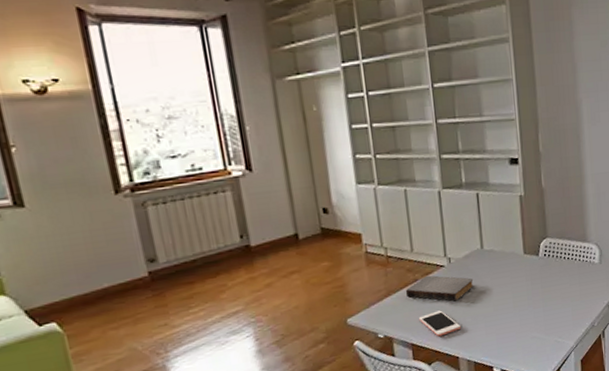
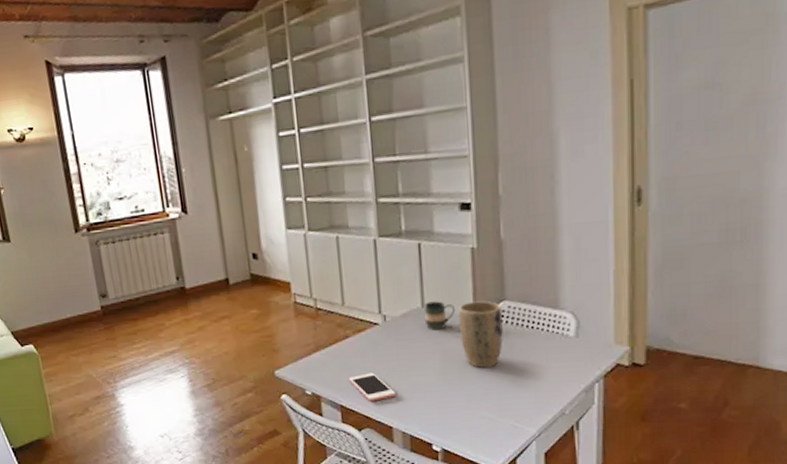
book: present [405,275,474,301] -> none [335,333,413,365]
mug: none [483,242,509,268] -> present [424,301,456,330]
plant pot: none [511,239,547,296] -> present [459,301,503,368]

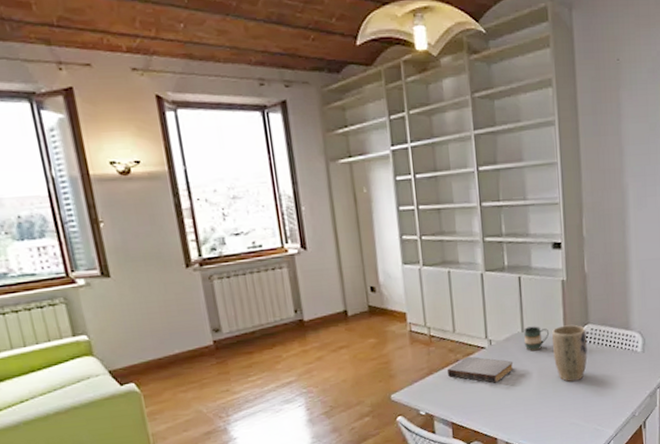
book: none [335,333,413,365] -> present [447,356,514,383]
cell phone: present [349,373,397,402] -> none [459,391,501,417]

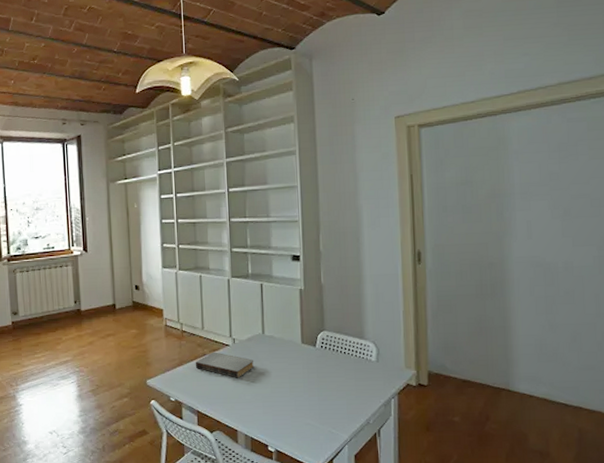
mug: present [524,326,550,351] -> none [264,329,288,352]
plant pot: present [552,324,588,382] -> none [290,330,323,383]

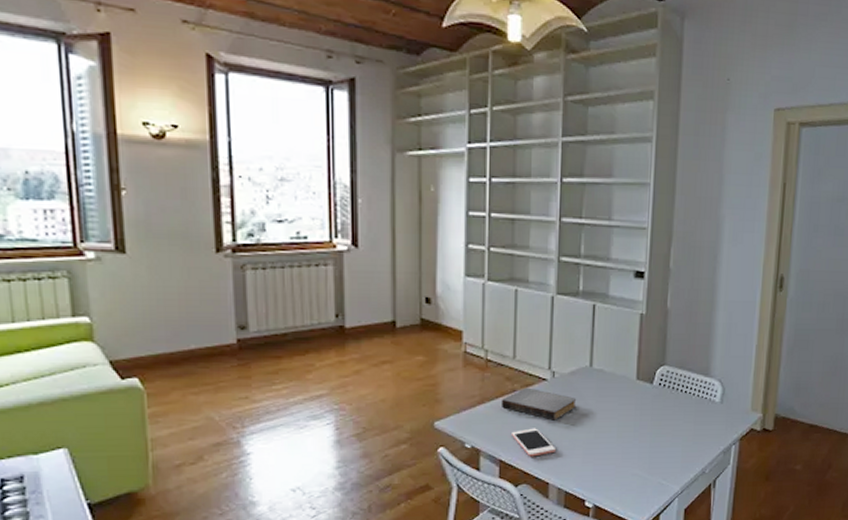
cell phone: none [205,384,241,408] -> present [512,428,557,457]

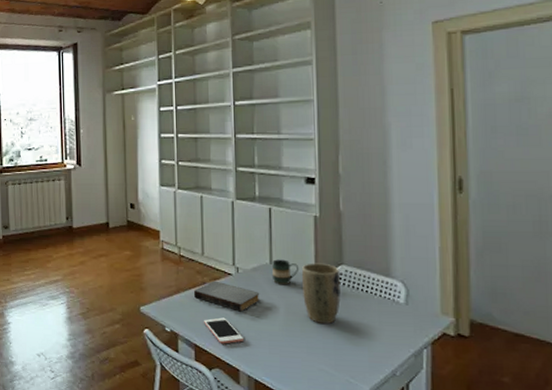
mug: none [591,361,621,389] -> present [271,259,300,285]
plant pot: none [622,364,661,427] -> present [302,263,341,324]

